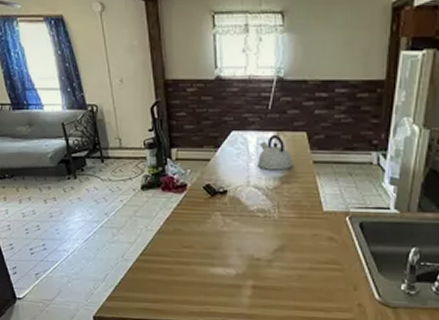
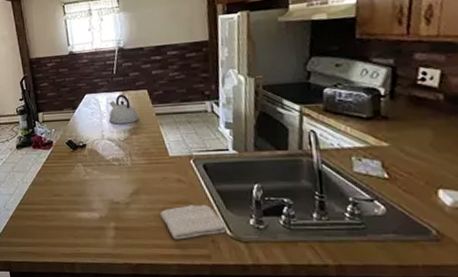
washcloth: none [304,266,375,302] -> present [159,205,227,240]

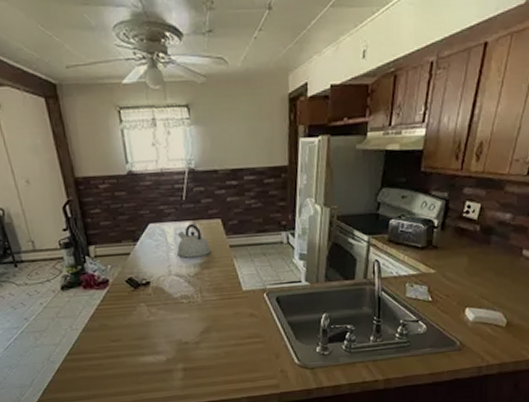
washcloth: present [159,205,227,240] -> none [231,337,295,374]

